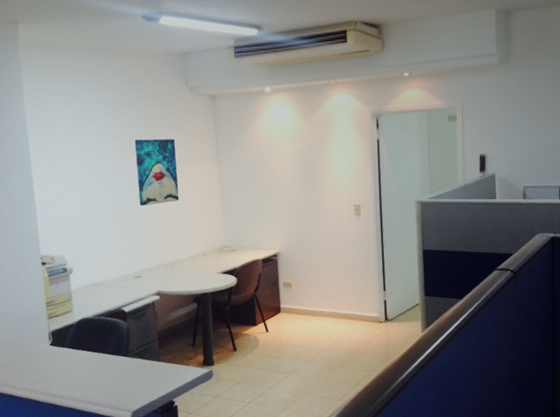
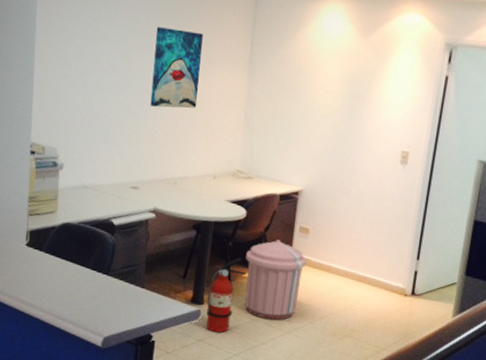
fire extinguisher: none [216,319,246,387] -> present [206,258,247,333]
trash can: none [243,297,295,366] -> present [244,239,307,320]

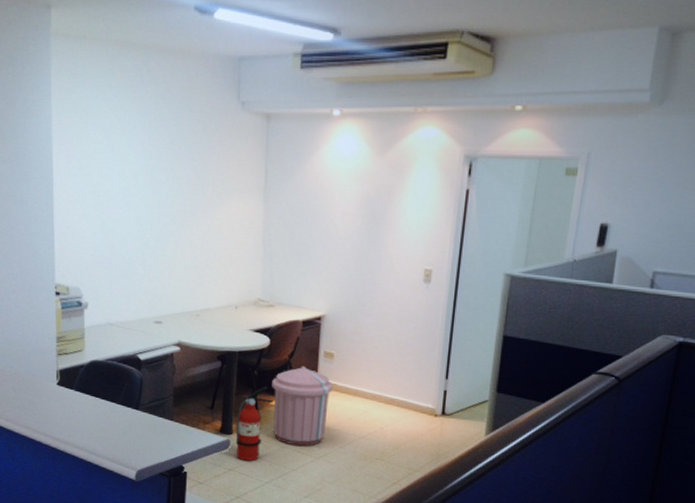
wall art: present [150,27,203,108] -> none [168,161,217,241]

